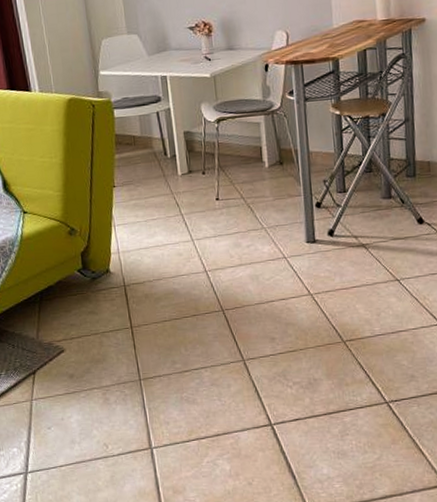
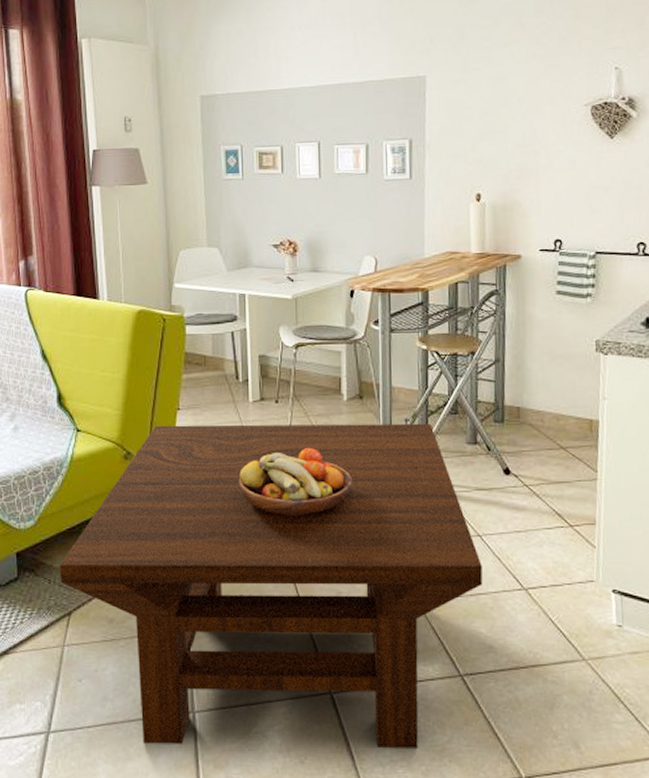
coffee table: none [20,182,403,477] -> present [59,423,483,748]
fruit bowl: none [174,213,278,275] -> present [238,448,352,517]

